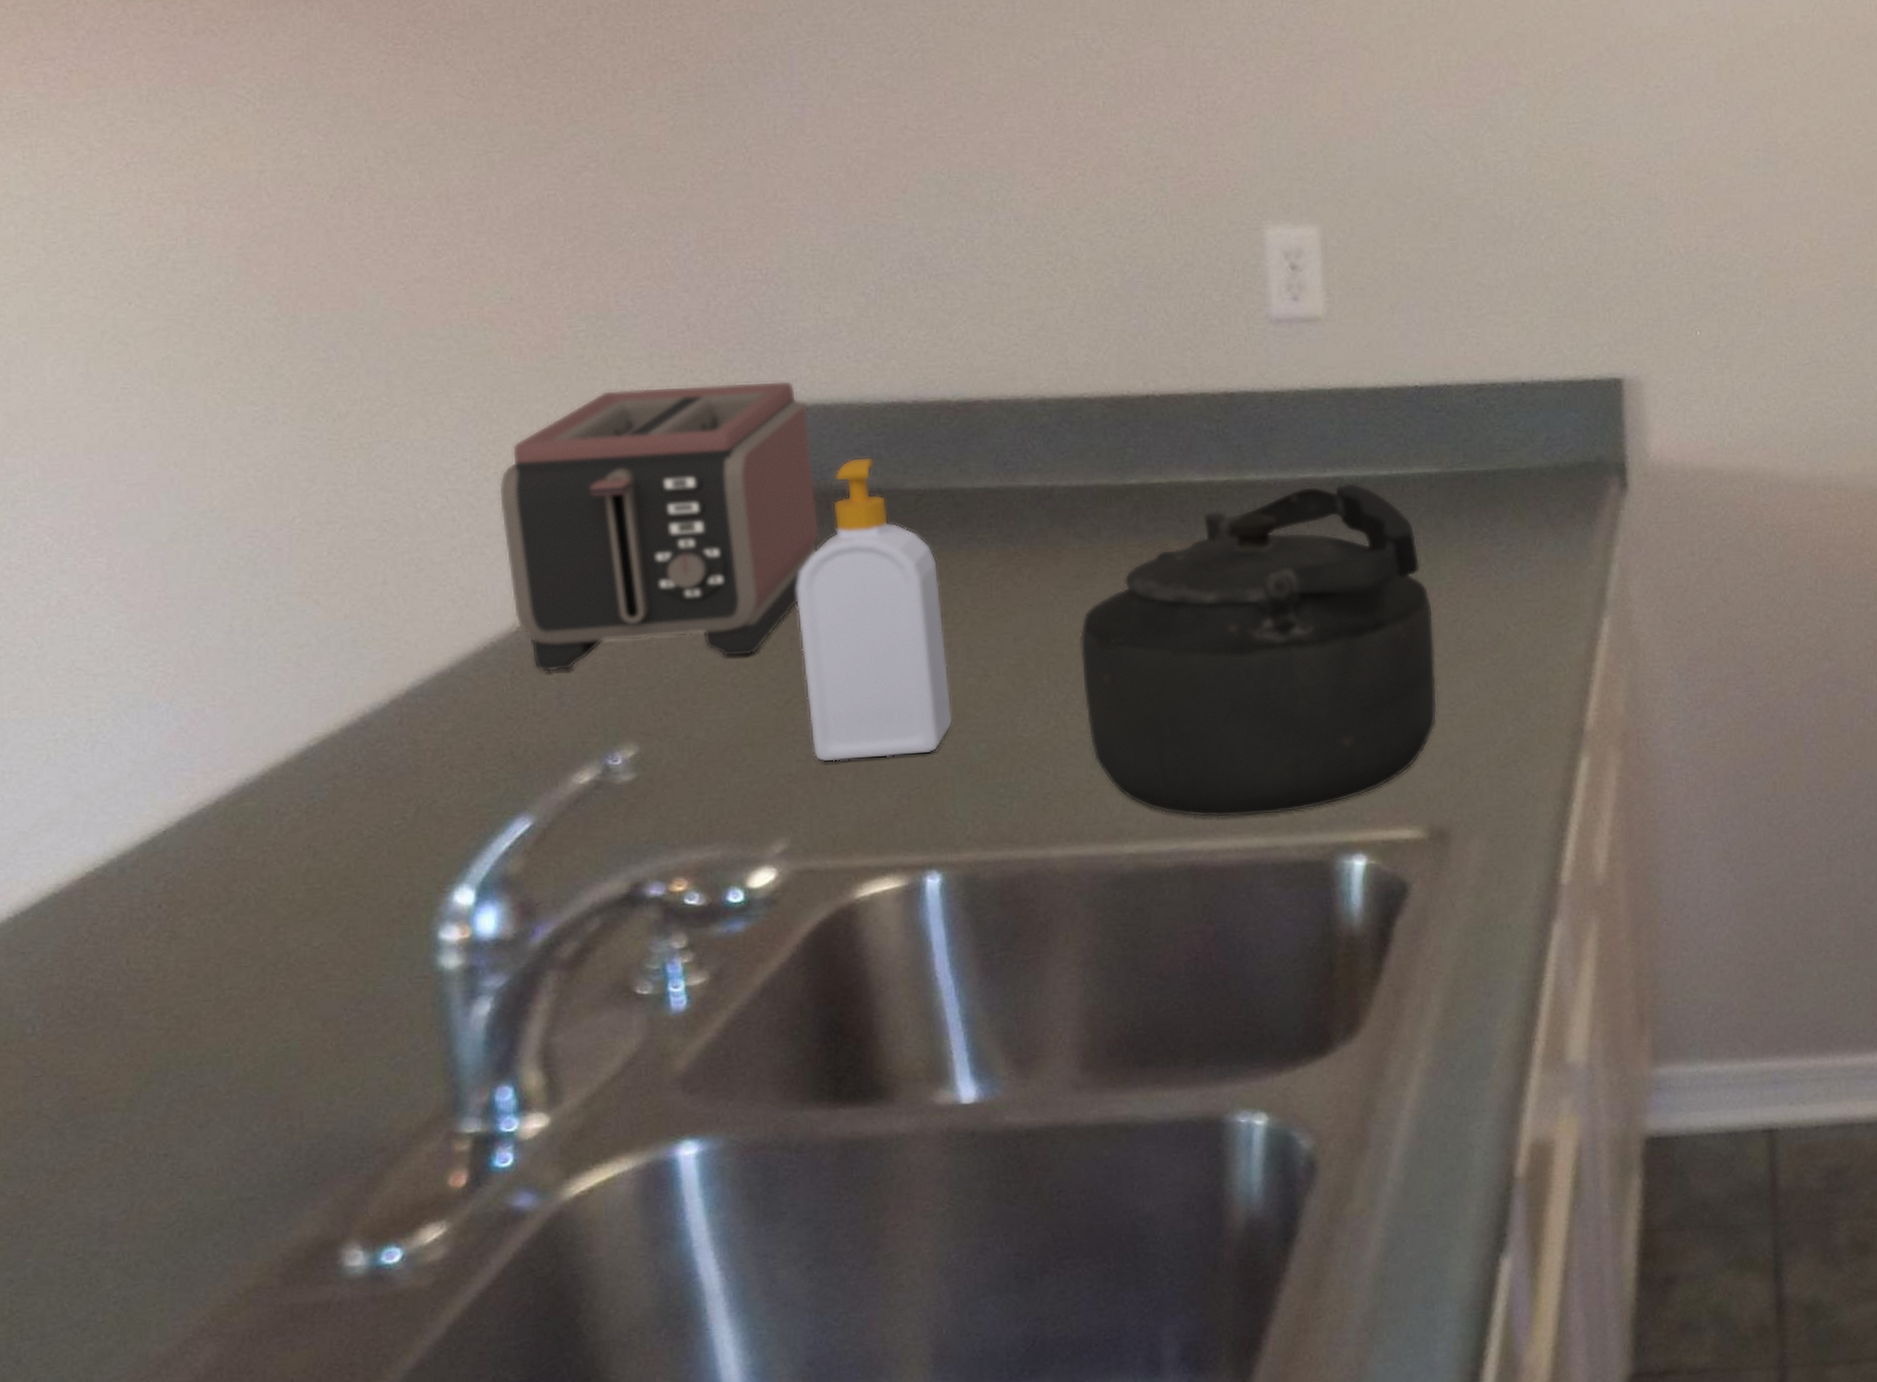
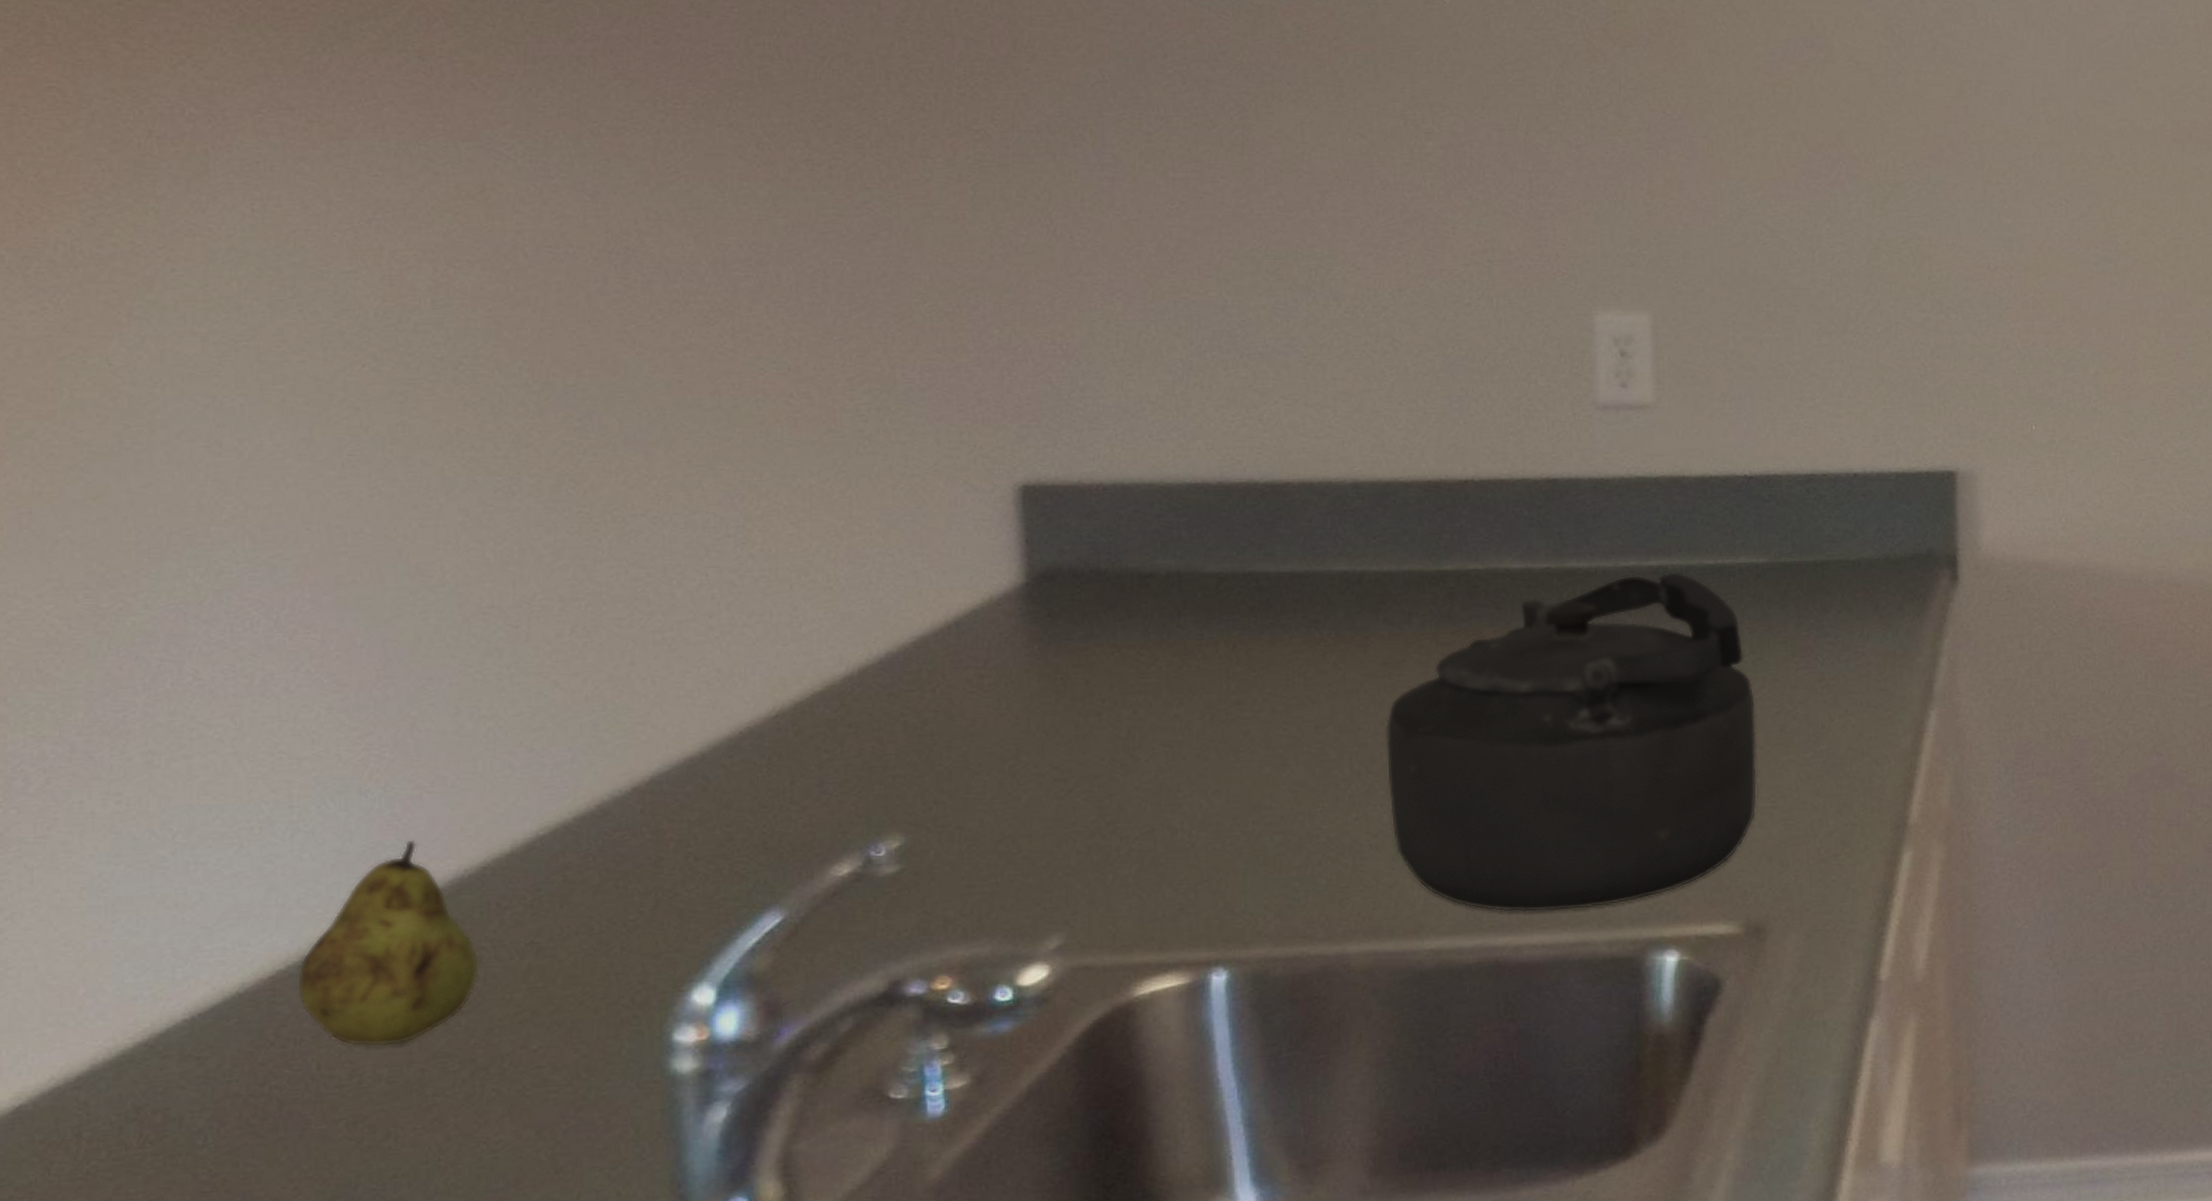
fruit: none [104,750,265,944] -> present [296,839,481,1047]
toaster: present [498,380,820,672] -> none [763,459,1112,759]
soap bottle: present [796,458,953,762] -> none [1084,540,1247,854]

